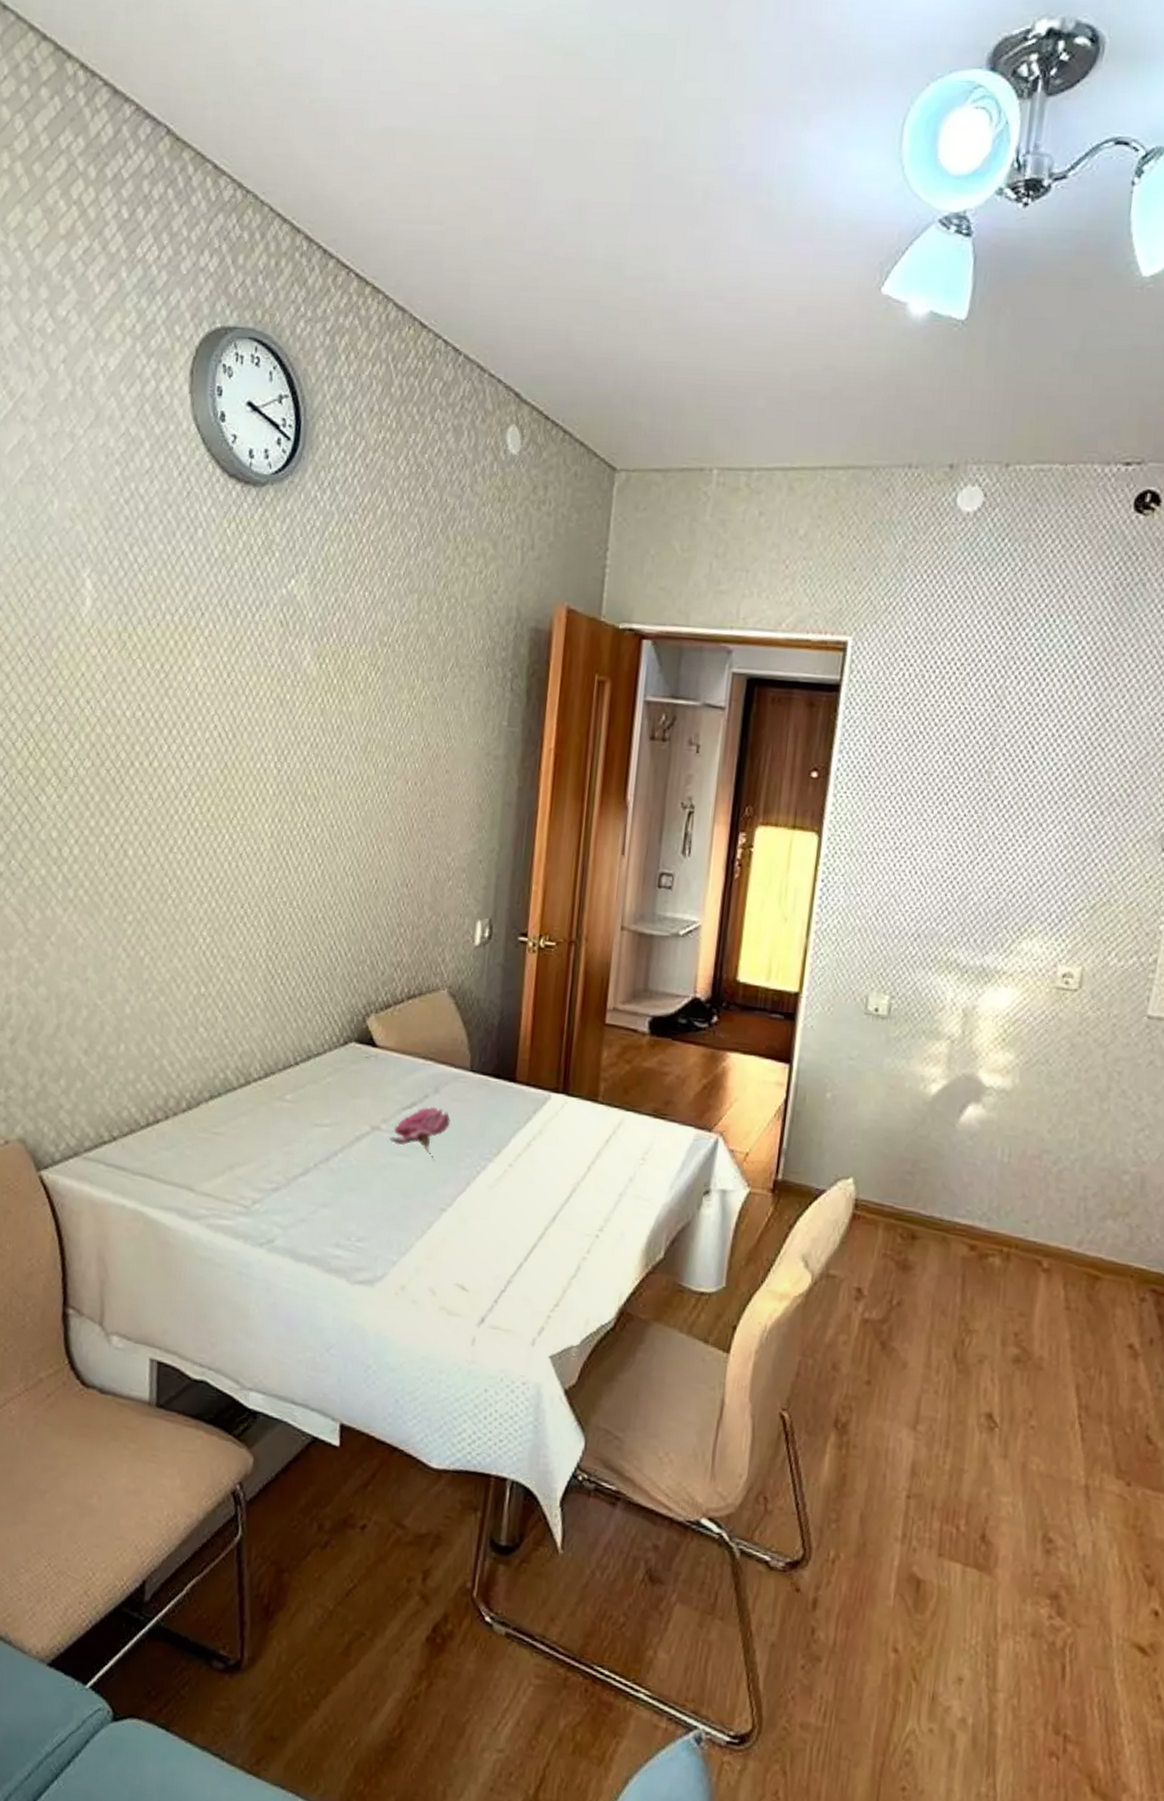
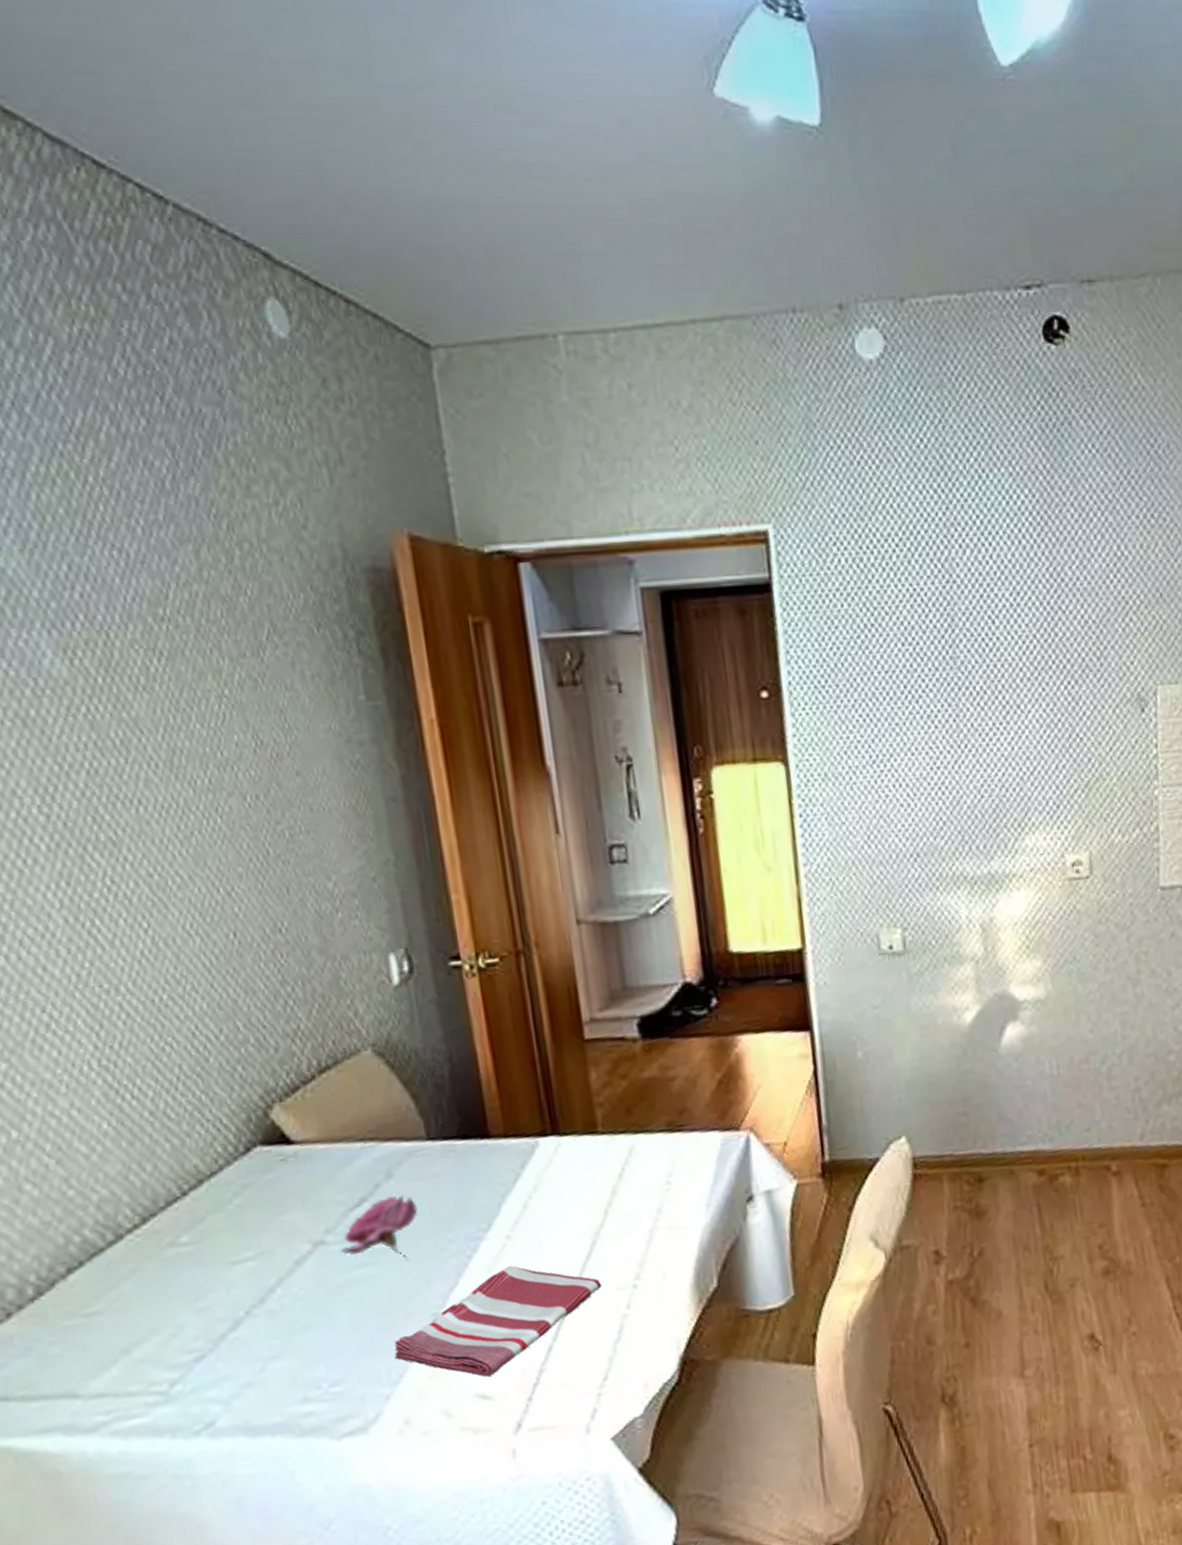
dish towel: none [407,1189,572,1273] -> present [394,1265,602,1377]

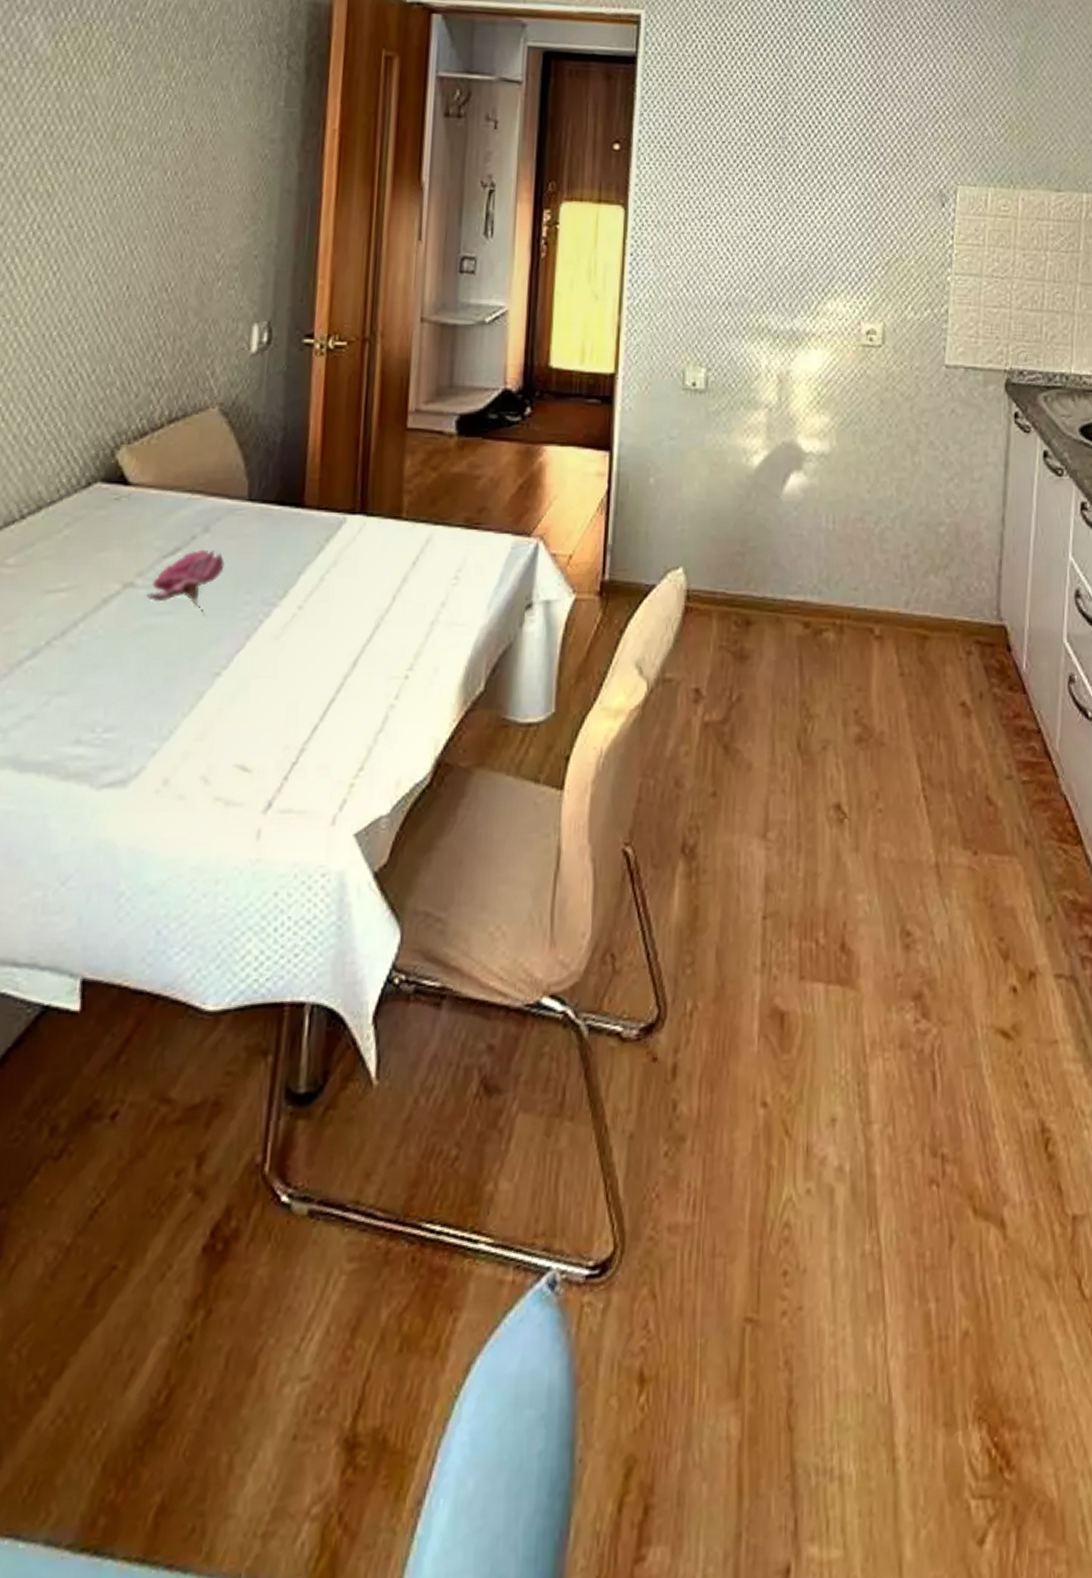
dish towel: present [394,1265,602,1377] -> none [170,637,376,747]

